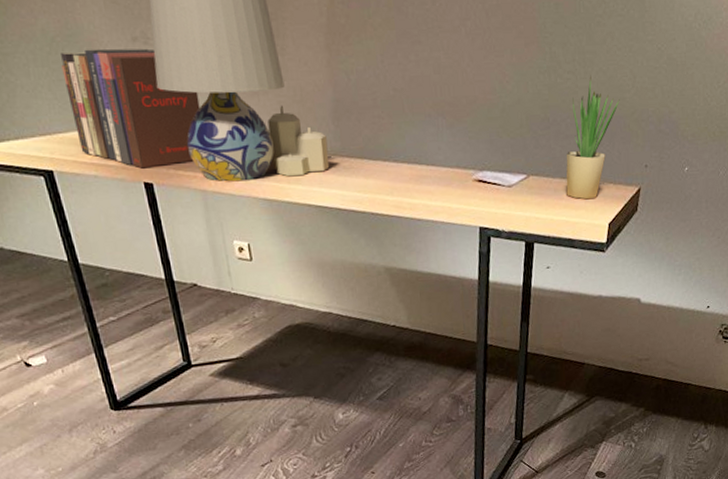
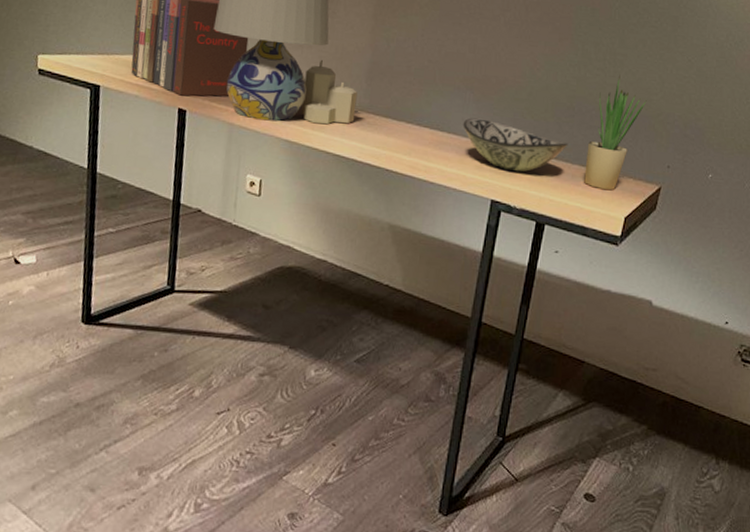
decorative bowl: none [440,144,547,195] -> present [463,117,568,173]

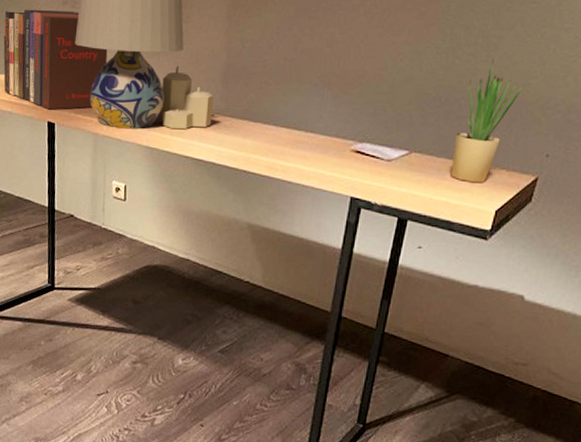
decorative bowl: present [463,117,568,173] -> none [320,115,434,168]

